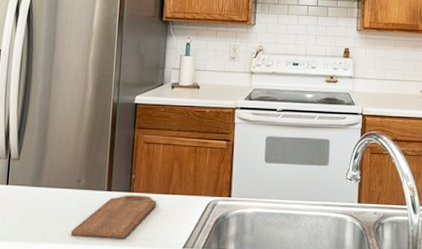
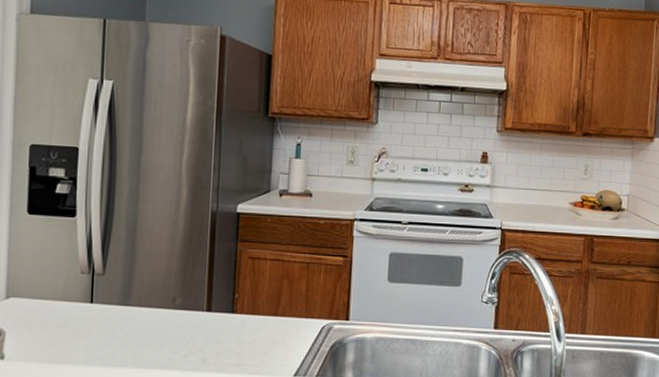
cutting board: present [70,194,157,239] -> none [165,315,264,365]

